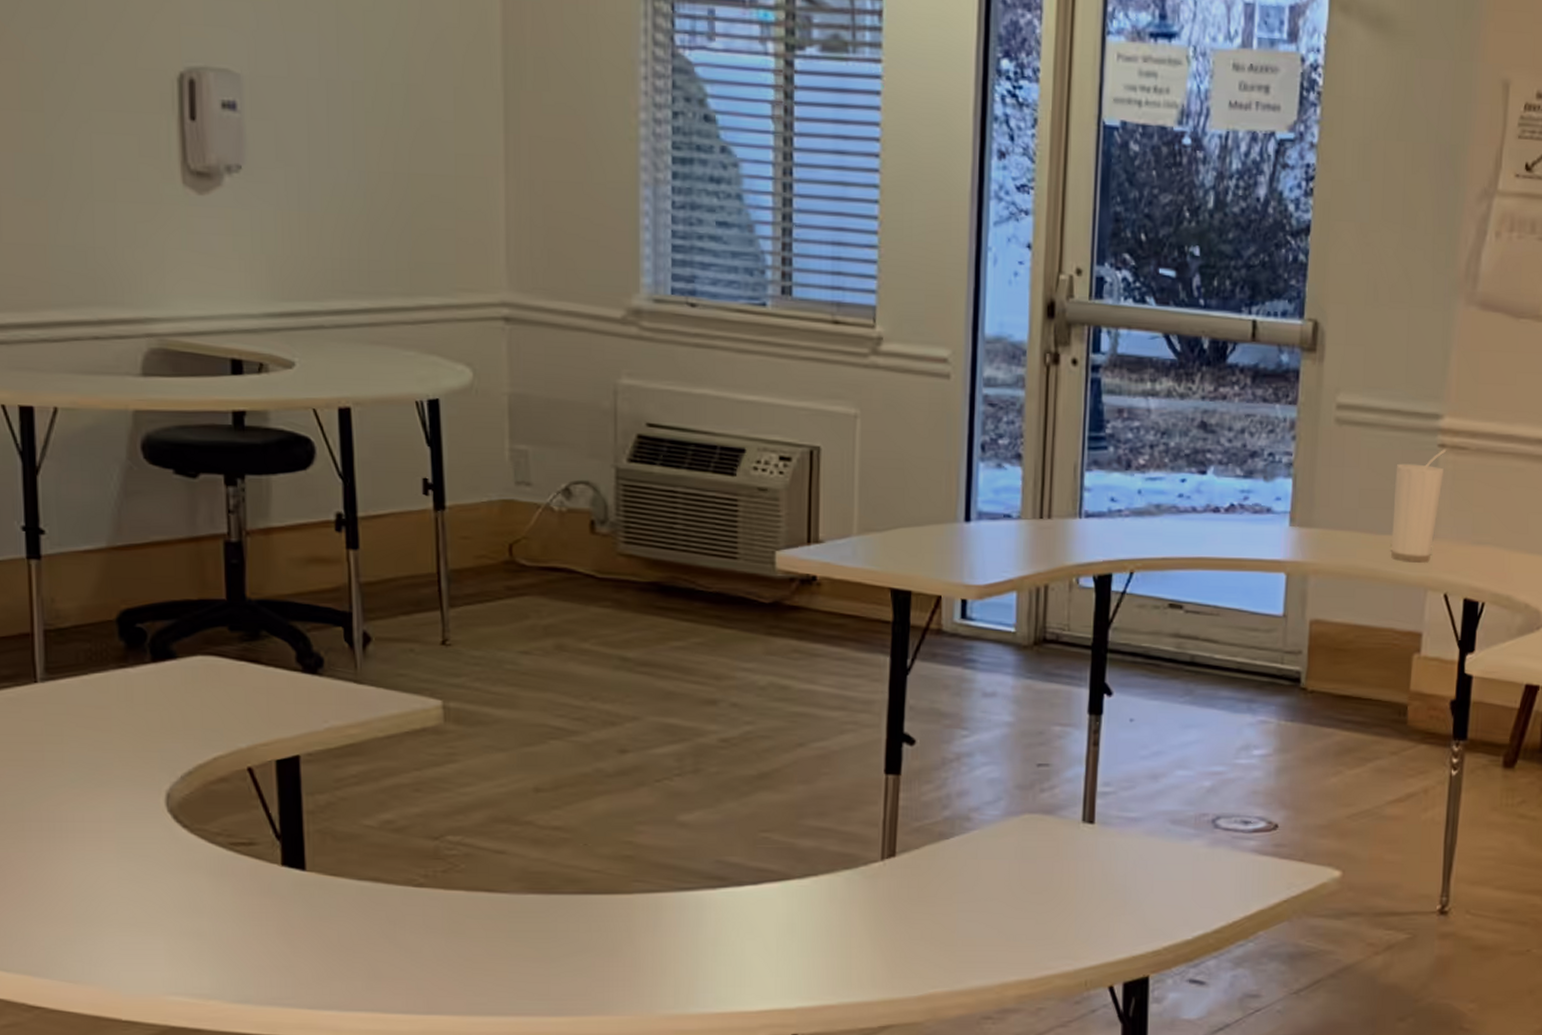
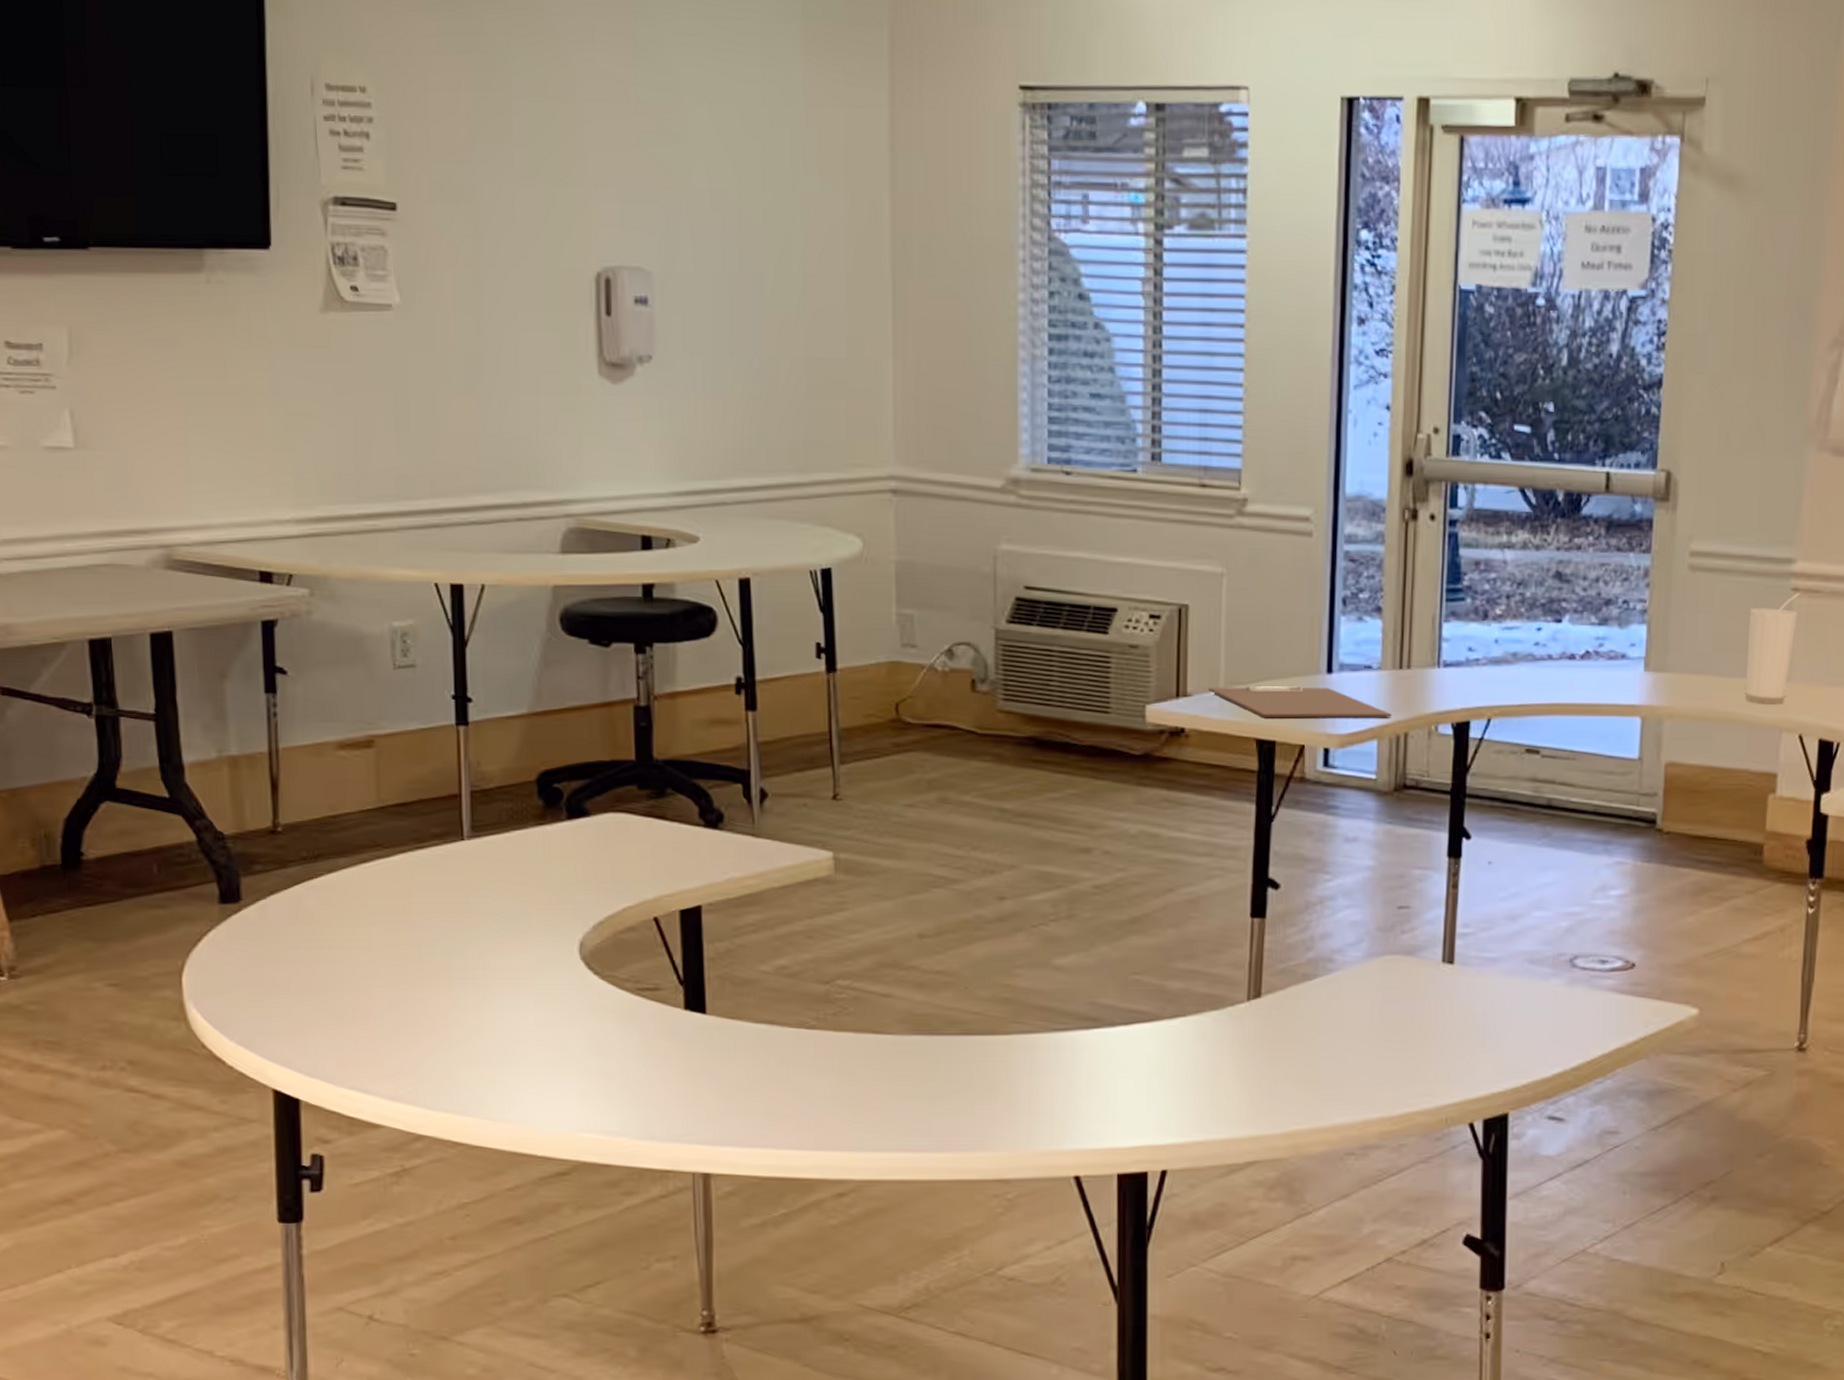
clipboard: none [841,533,1031,569] -> present [1208,686,1391,719]

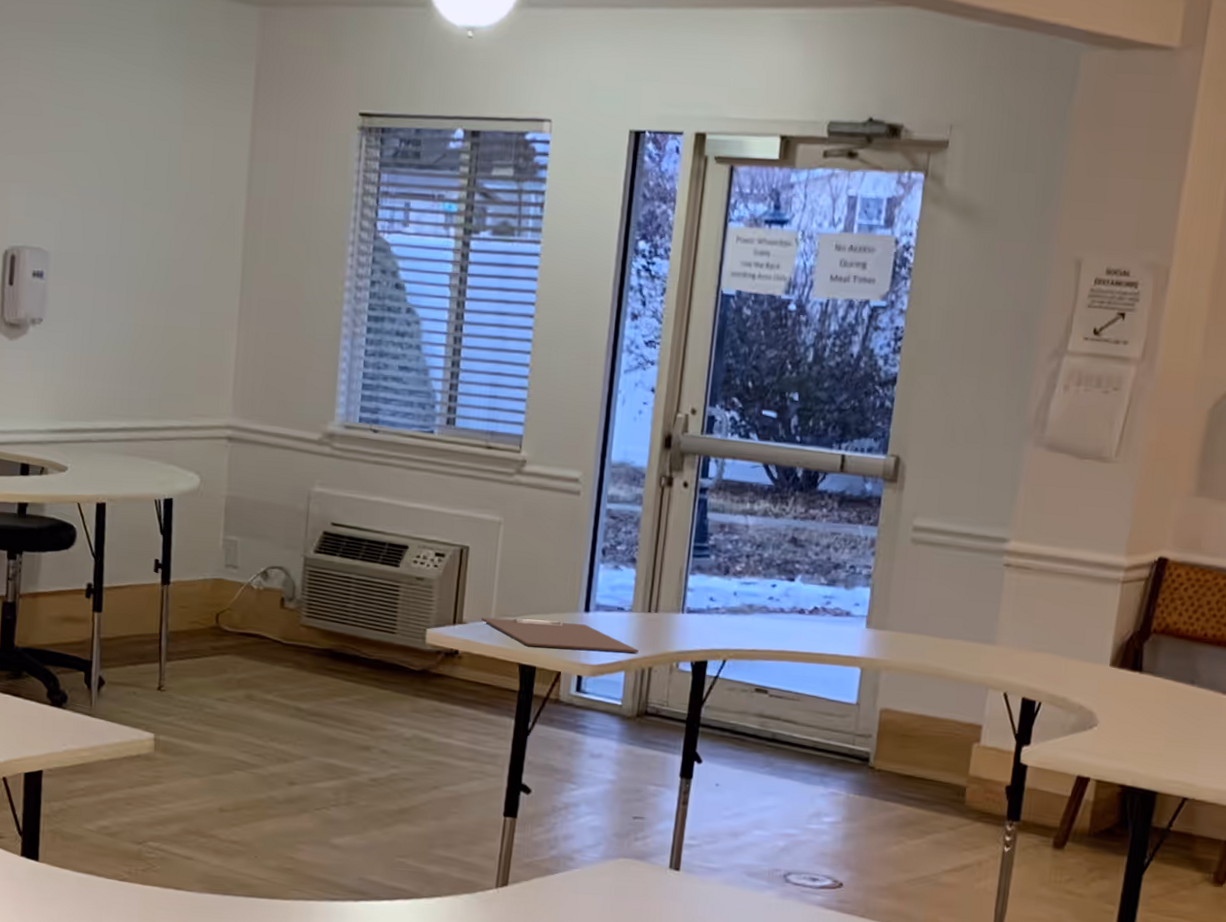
cup: present [1745,592,1800,706] -> none [957,568,1012,666]

